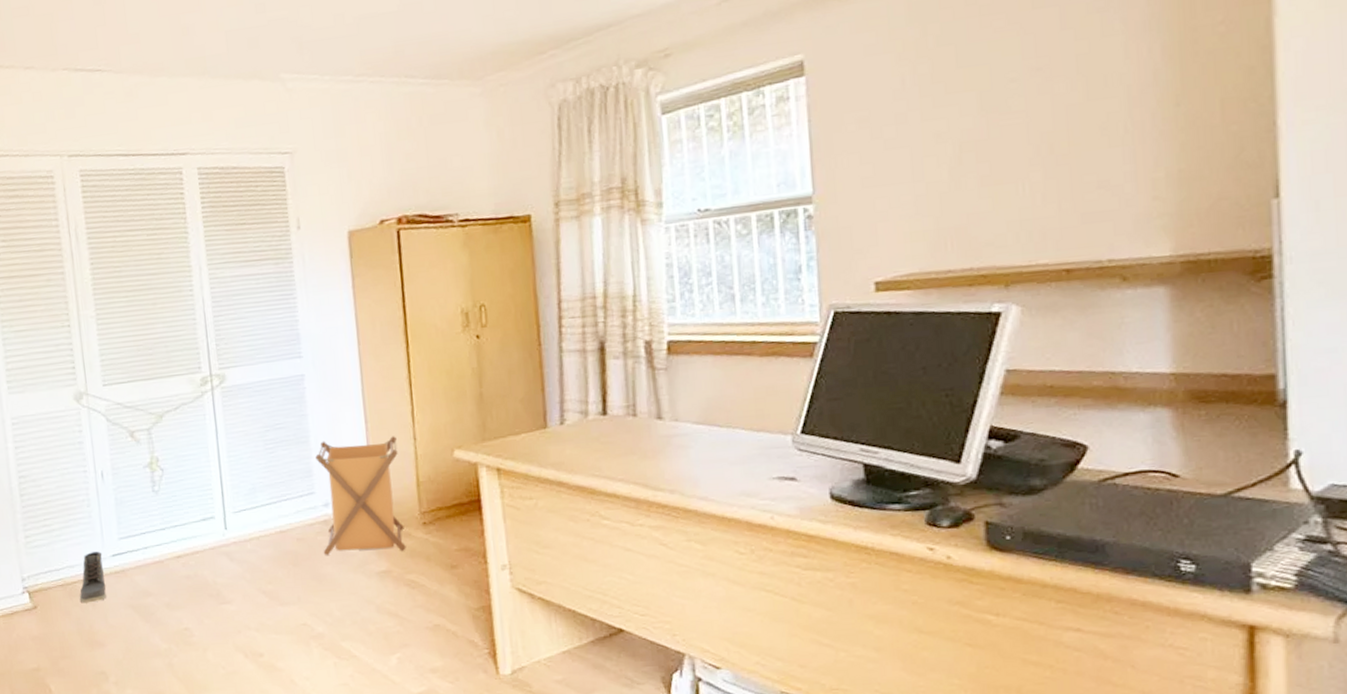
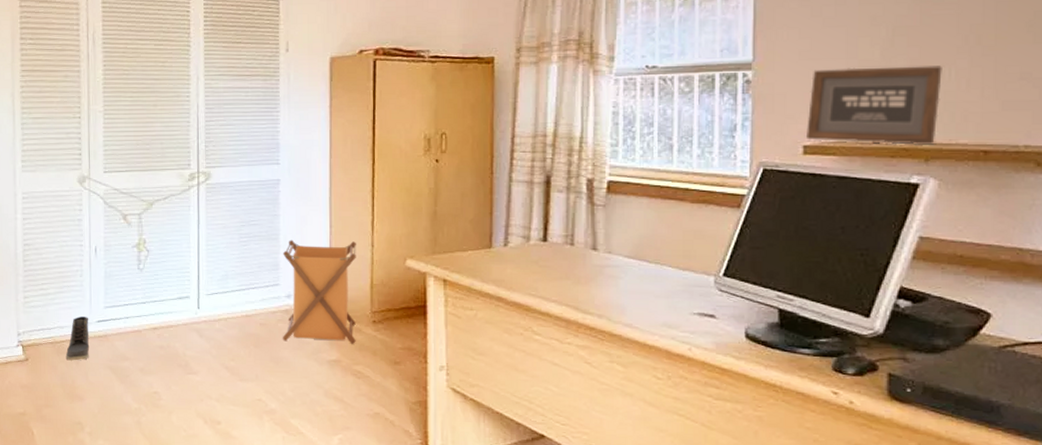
picture frame: none [876,181,1016,275] -> present [807,66,942,145]

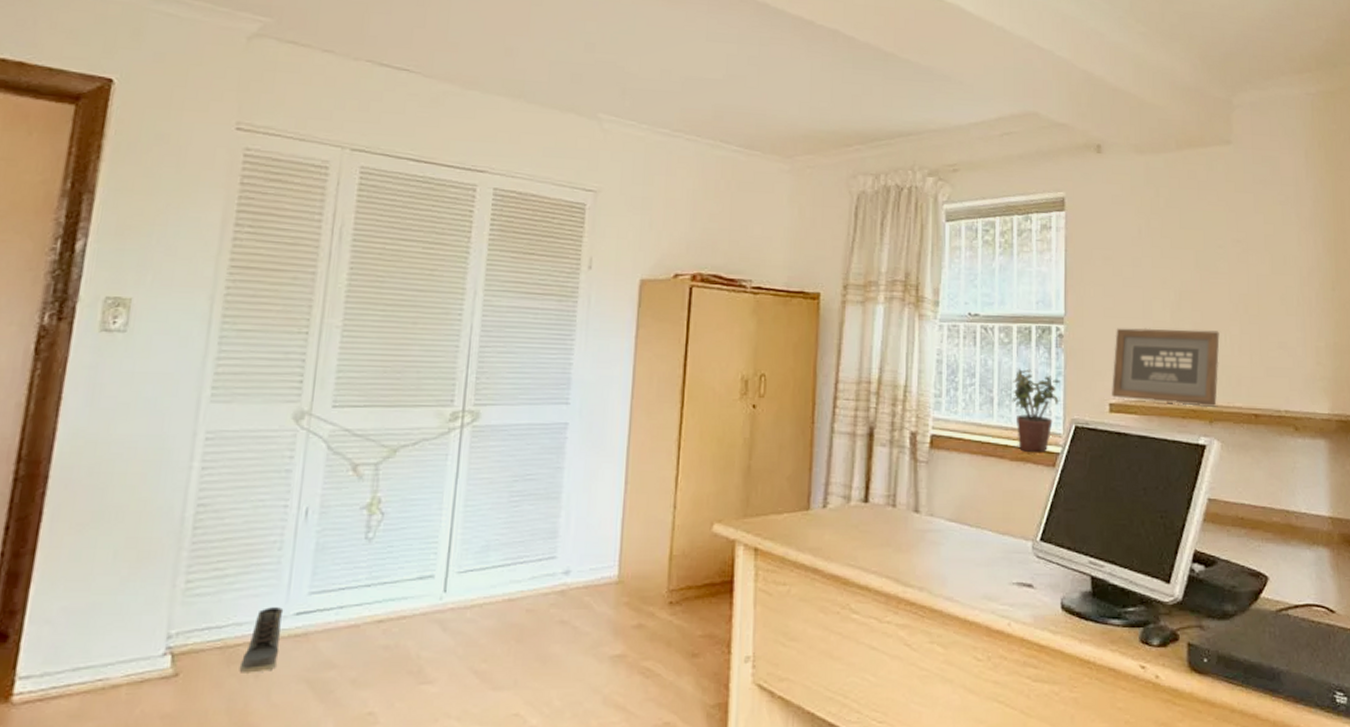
laundry basket: present [282,239,356,344] -> none [553,499,655,633]
potted plant: none [693,115,747,196] -> present [1012,368,1060,454]

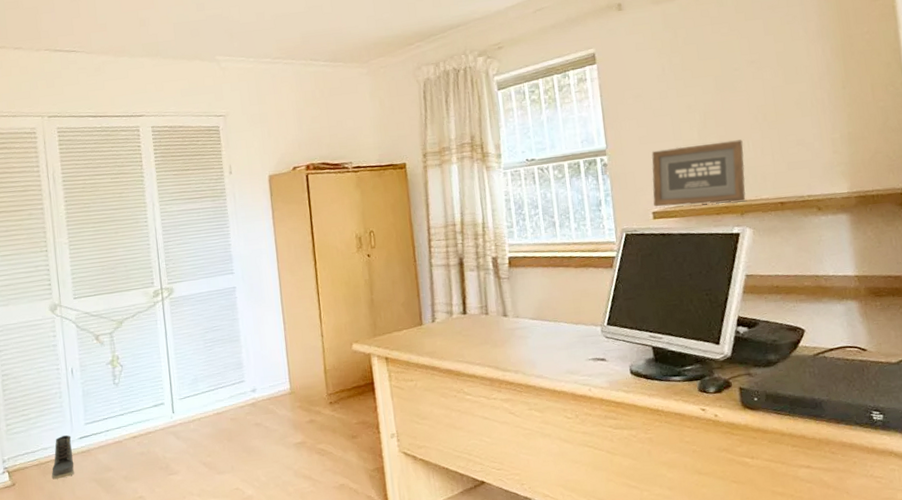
potted plant: present [1012,368,1060,454] -> none [569,195,610,260]

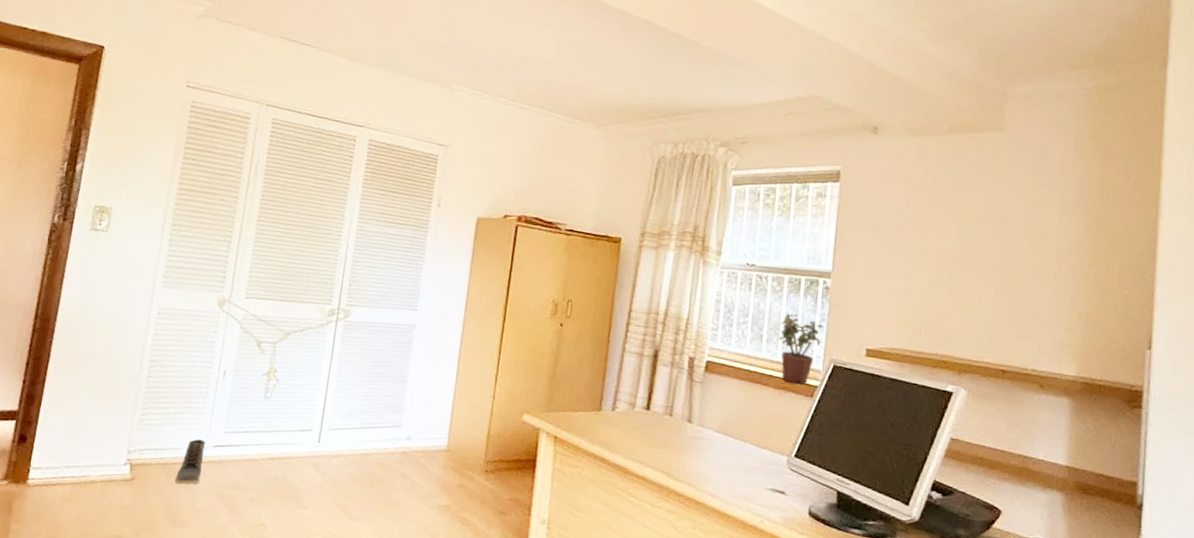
potted plant: none [569,195,610,260] -> present [778,312,823,385]
picture frame: present [651,140,746,207] -> none [869,285,975,360]

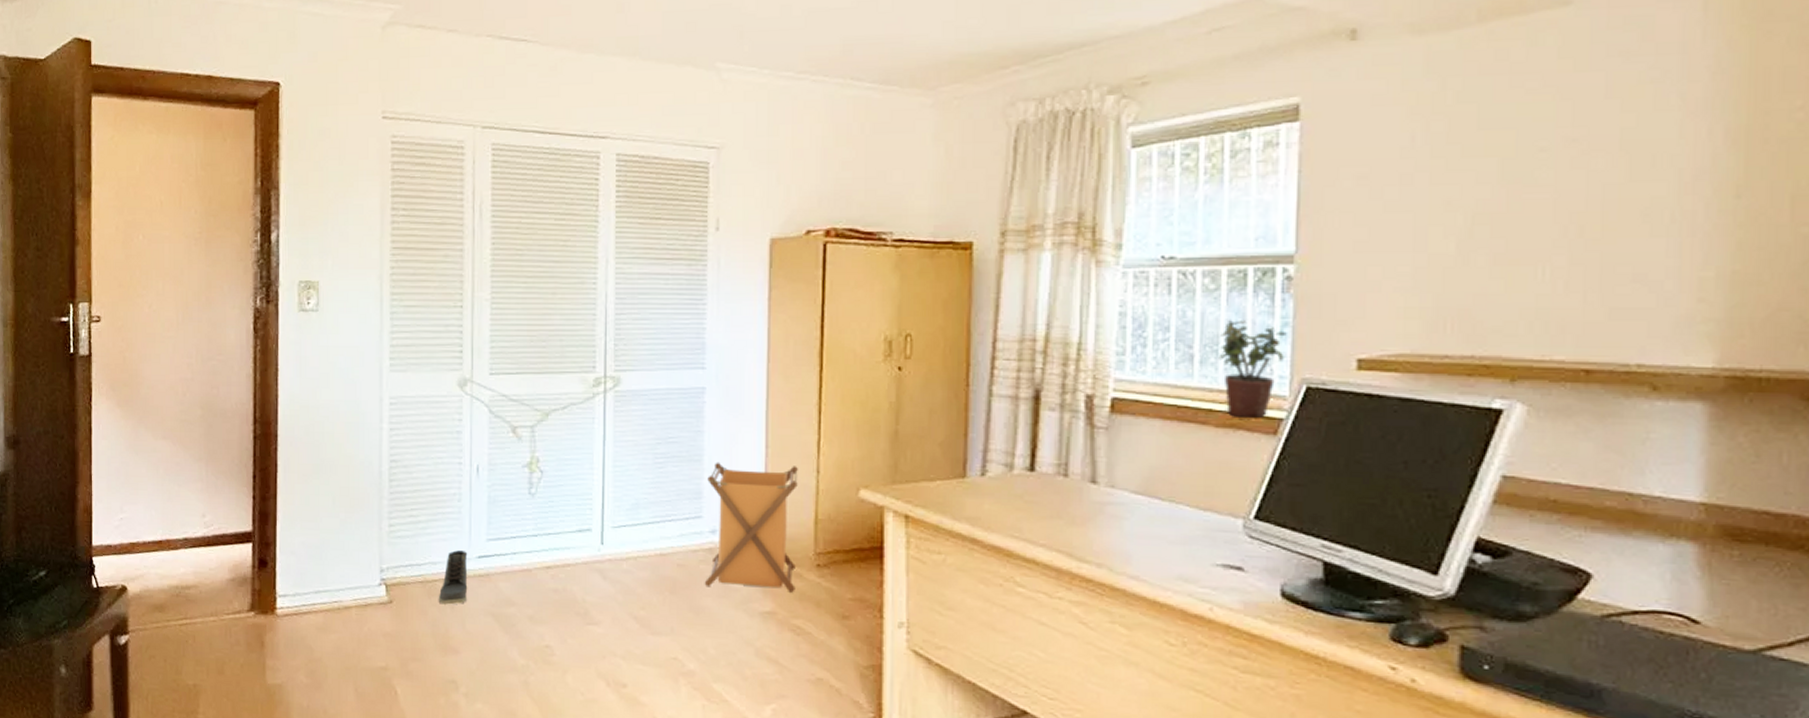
laundry basket: none [396,383,479,491] -> present [704,462,798,593]

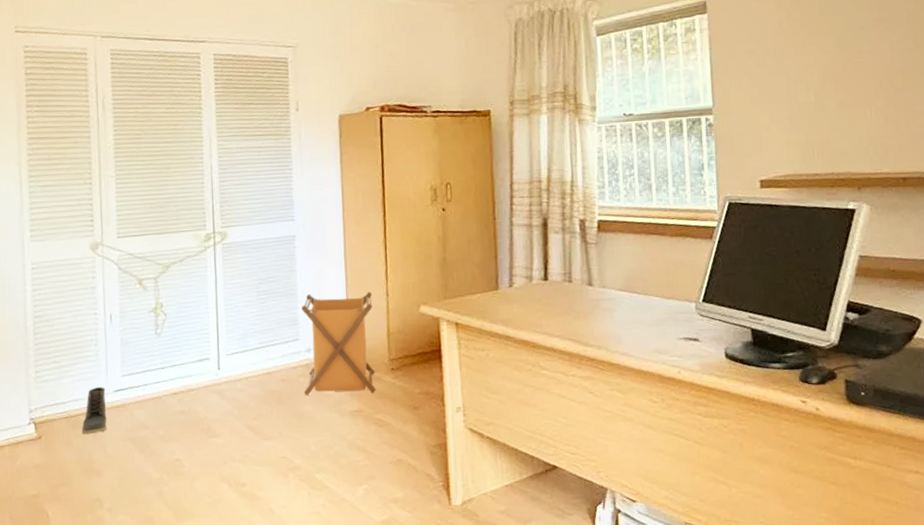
potted plant: present [1218,319,1287,419] -> none [668,157,712,229]

